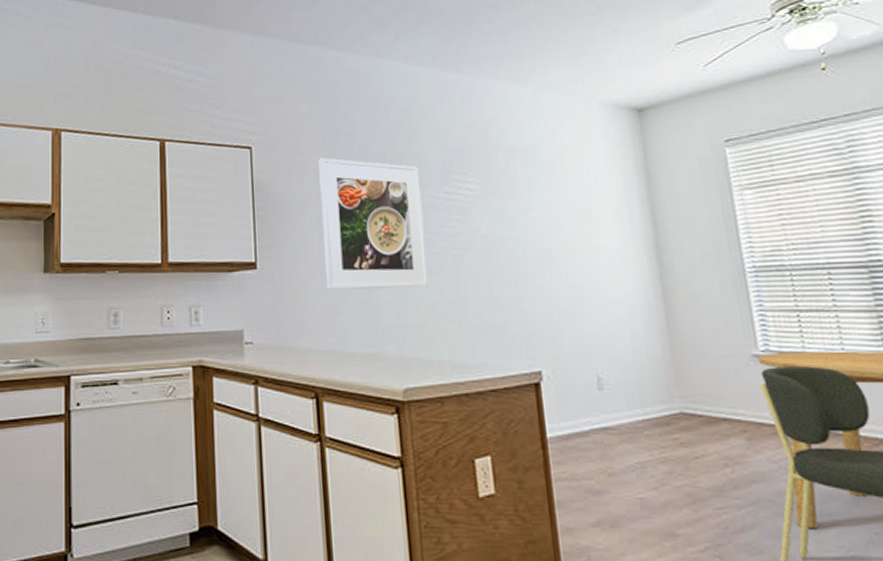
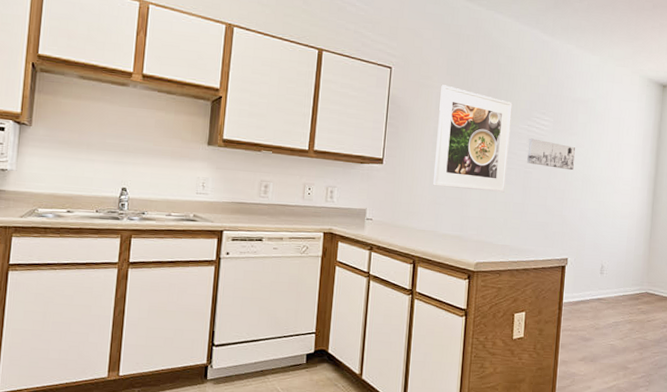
wall art: none [450,209,524,246] -> present [527,138,575,171]

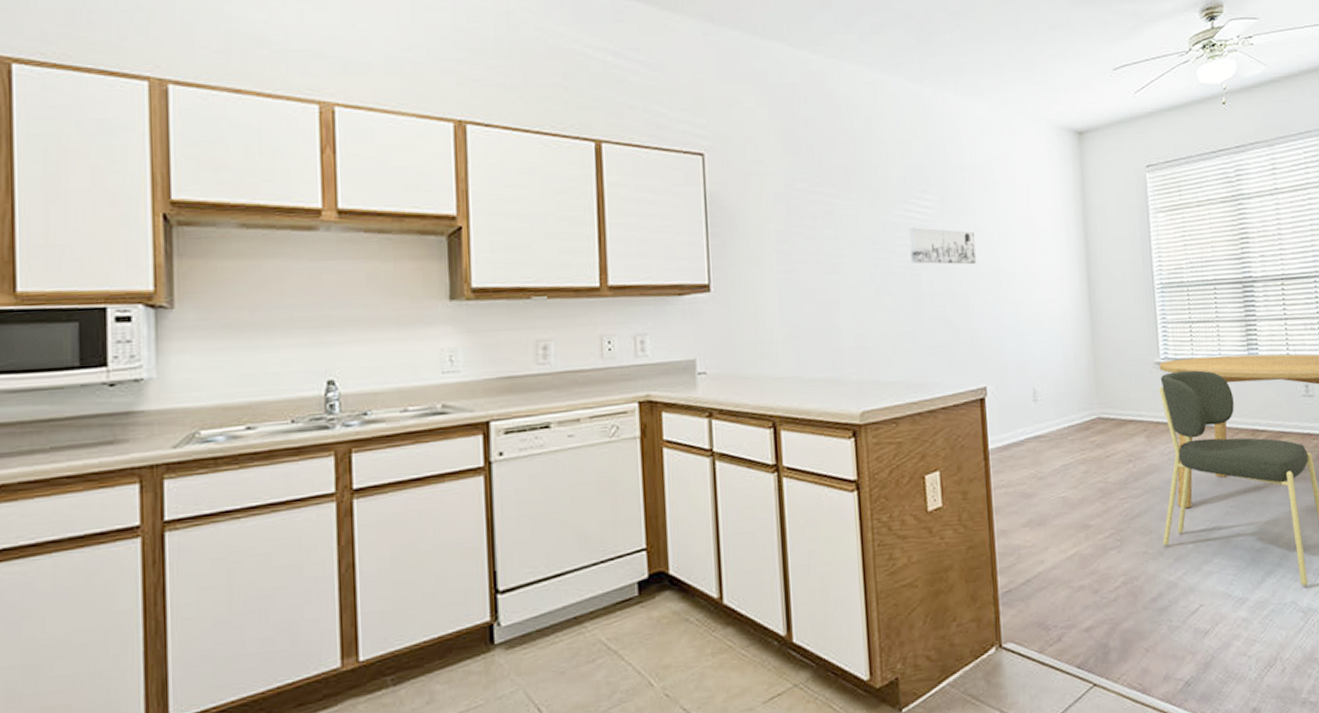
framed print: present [433,85,513,193] -> none [777,169,887,313]

